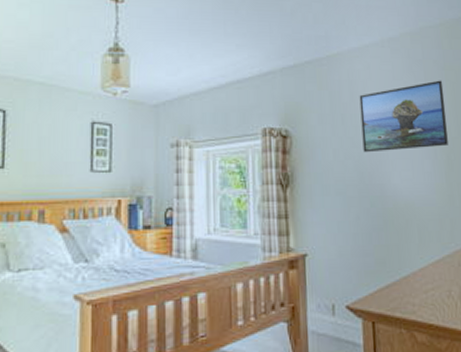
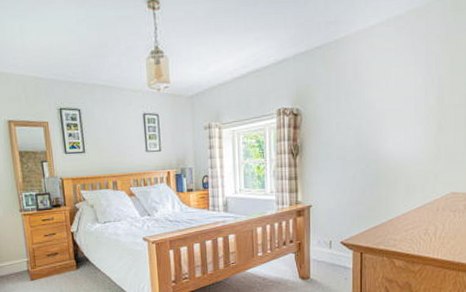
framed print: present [359,80,448,153] -> none [362,53,443,124]

